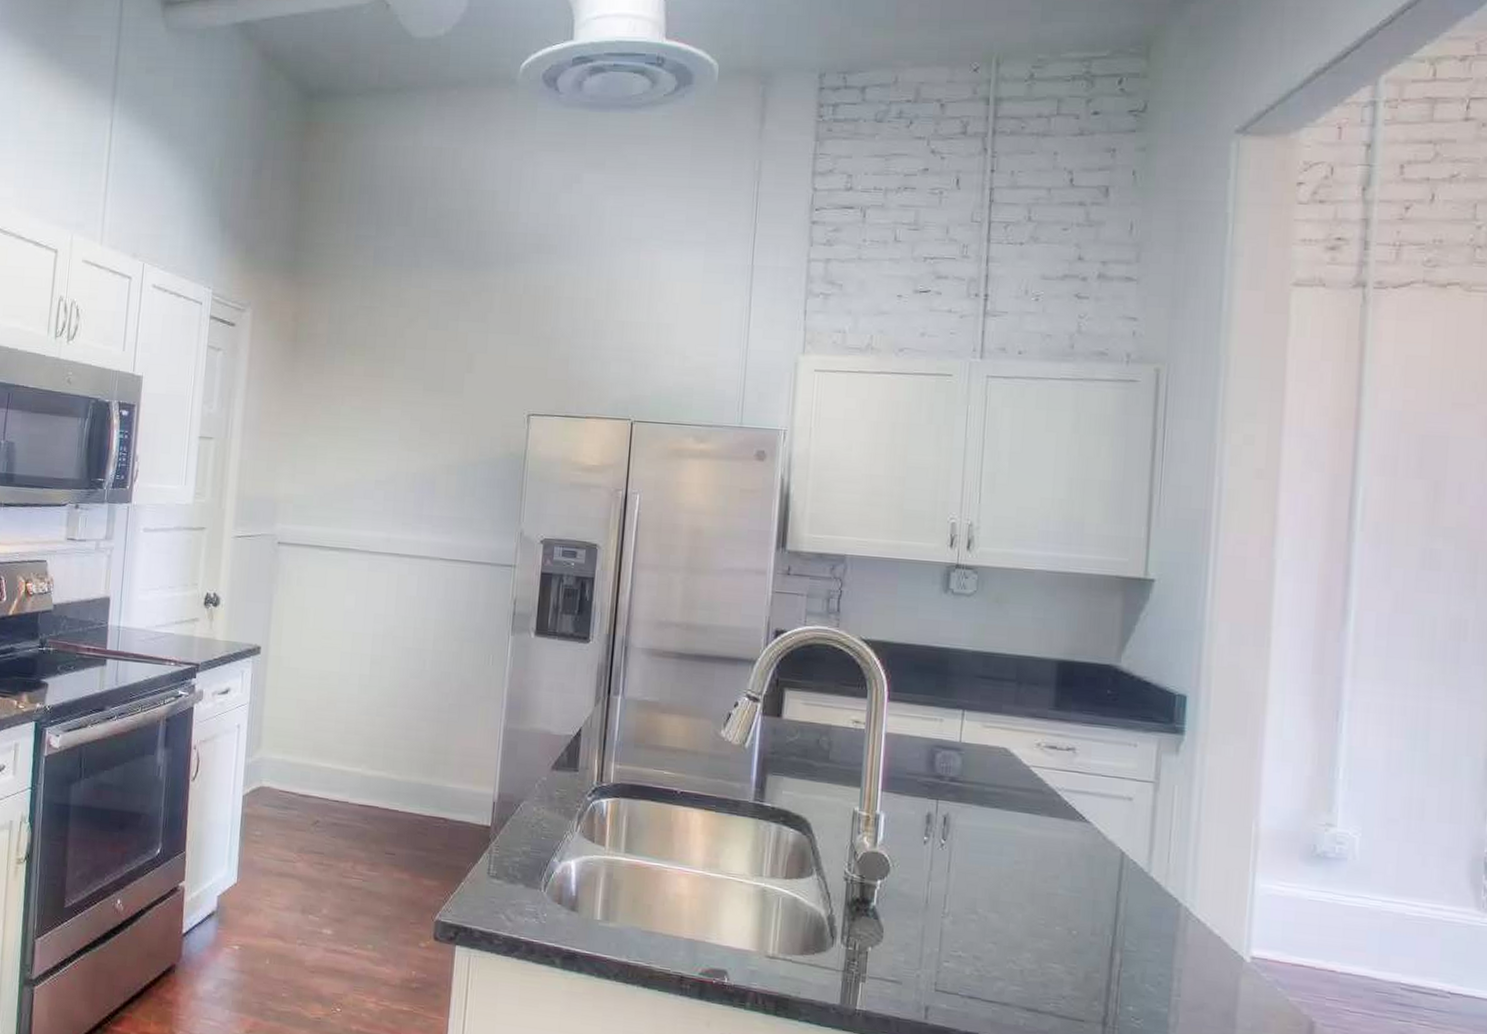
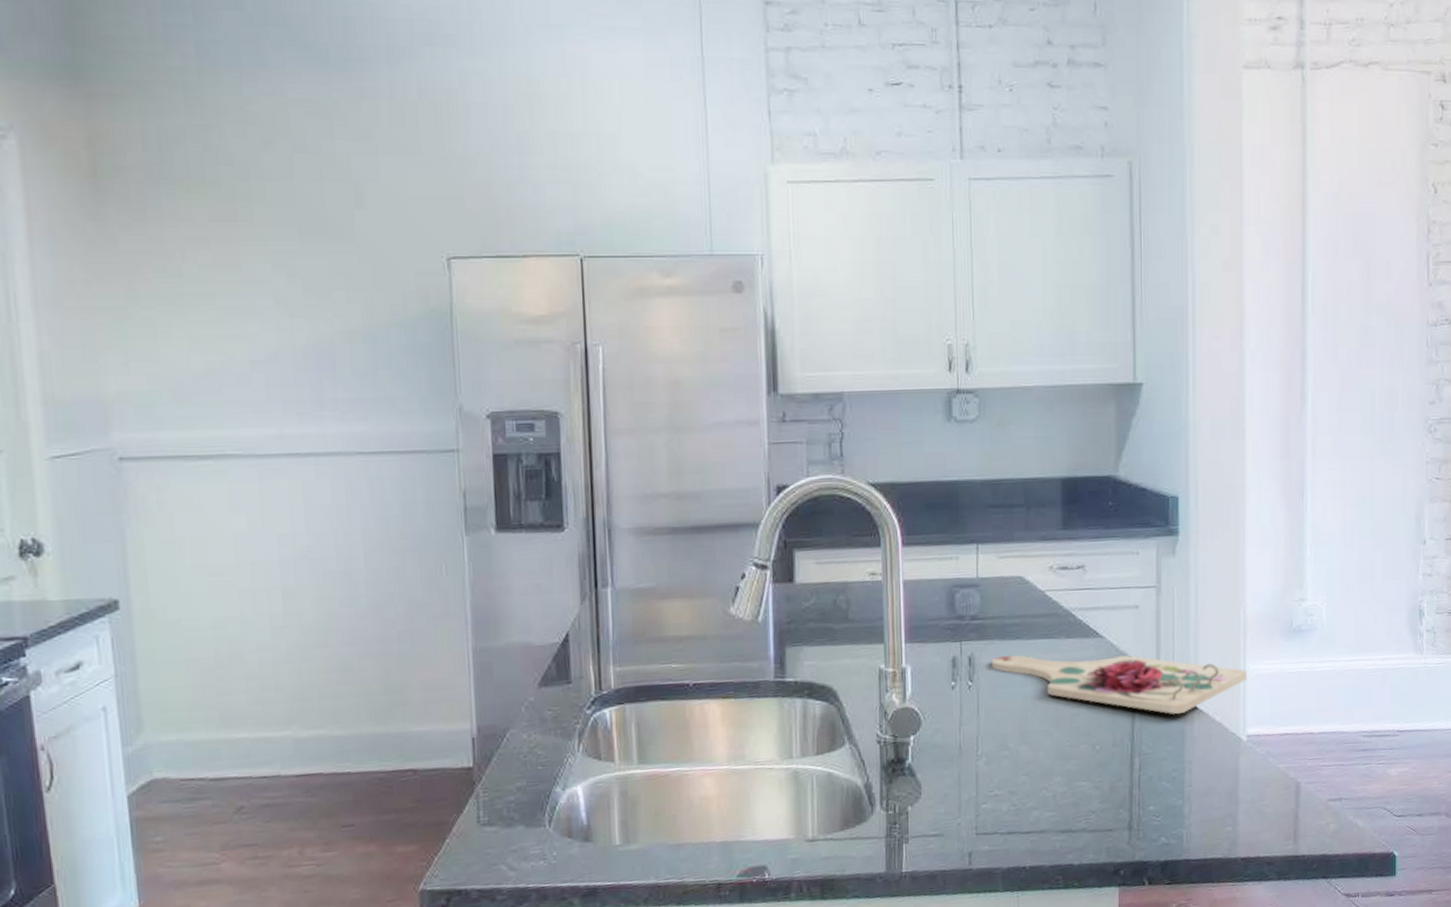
cutting board: none [966,821,1256,918] -> present [991,655,1247,715]

